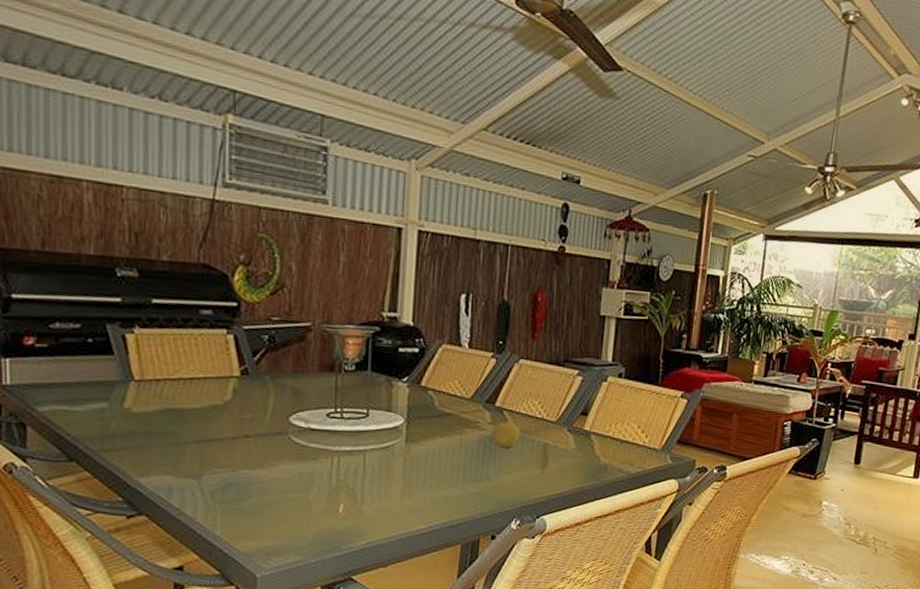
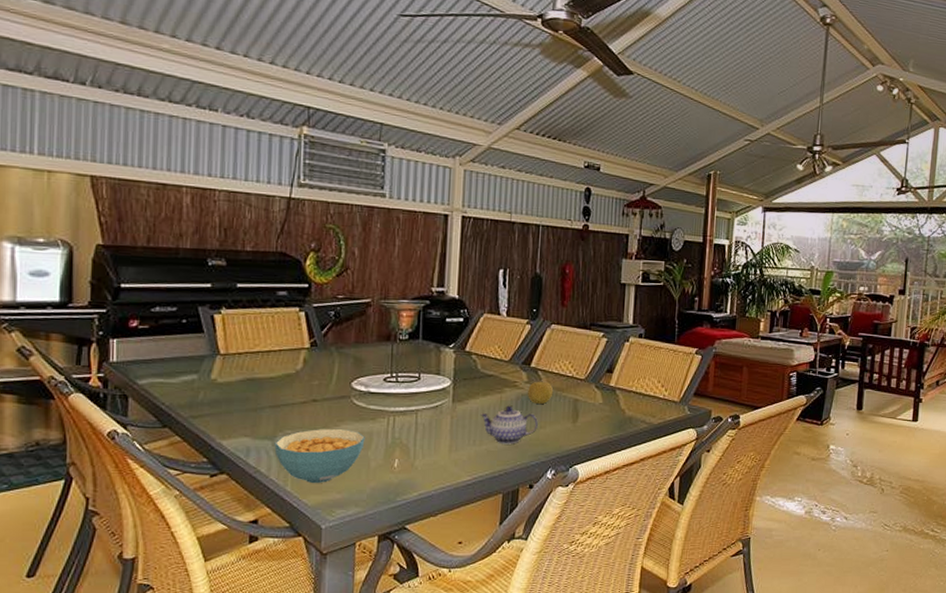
cereal bowl: none [201,468,306,528] -> present [274,429,365,483]
teapot: none [436,448,502,491] -> present [480,405,538,444]

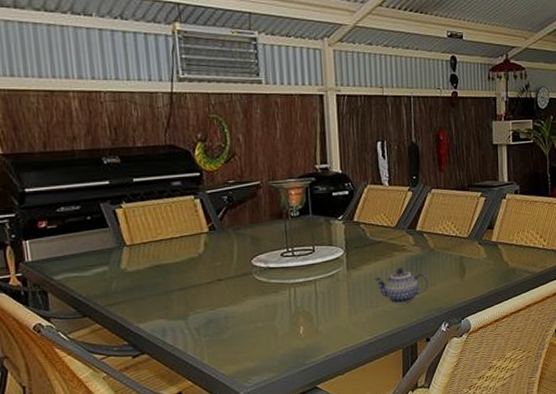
cereal bowl: present [274,429,365,483] -> none [187,303,271,355]
fruit: present [528,381,554,404] -> none [416,243,440,264]

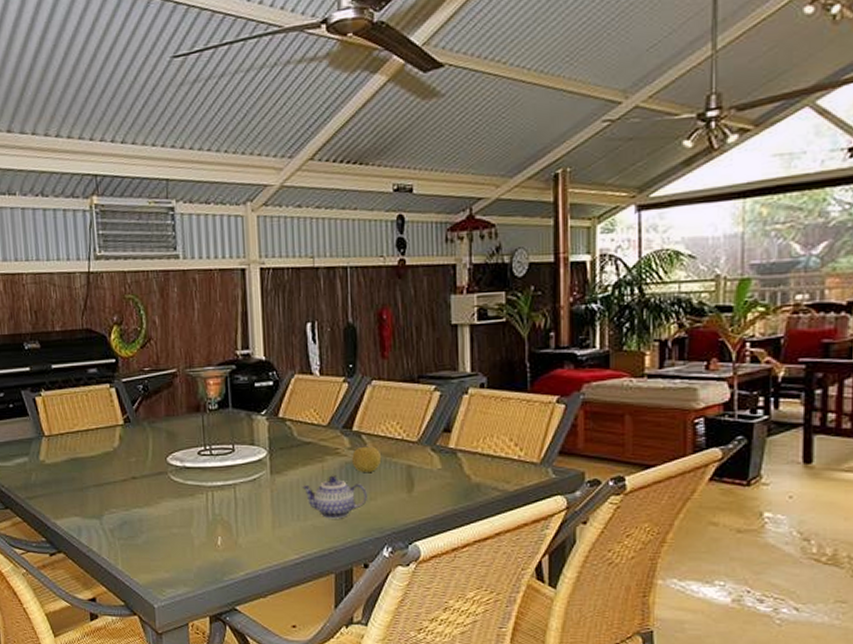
fruit: none [416,243,440,264] -> present [352,446,382,472]

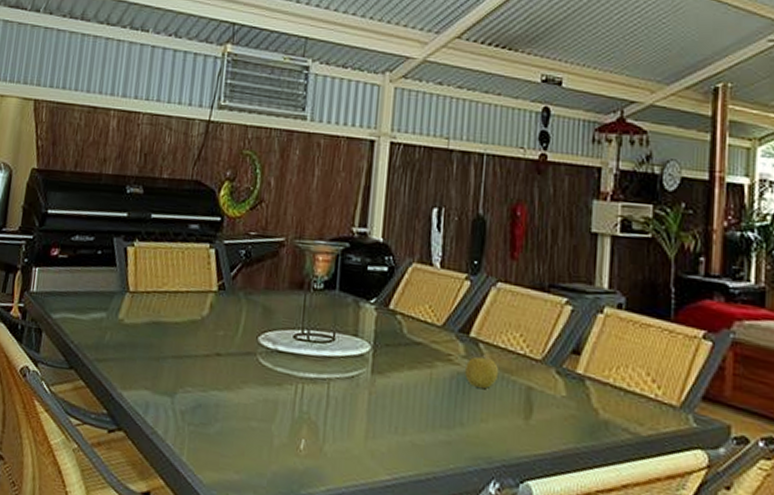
teapot: present [301,475,367,519] -> none [404,385,478,439]

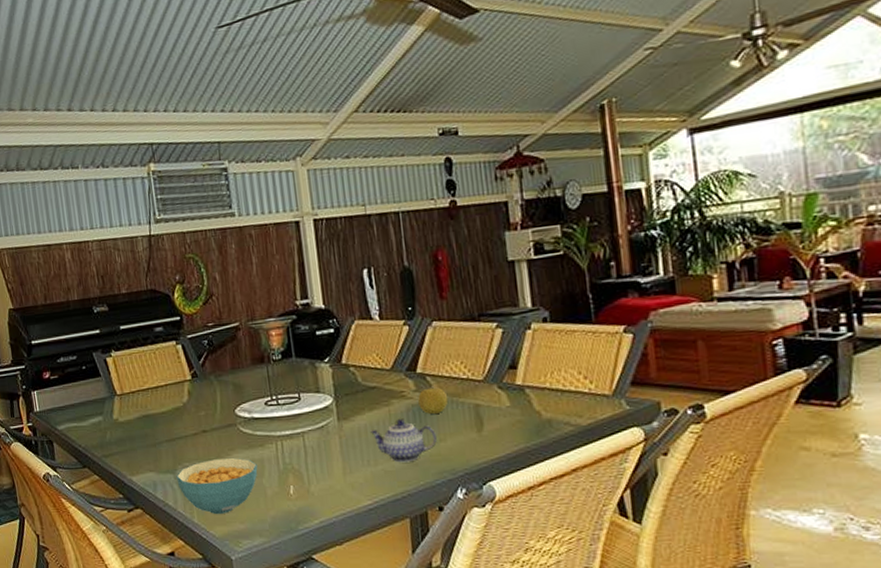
cereal bowl: none [173,389,269,458] -> present [176,458,258,514]
teapot: none [404,385,478,439] -> present [369,418,437,463]

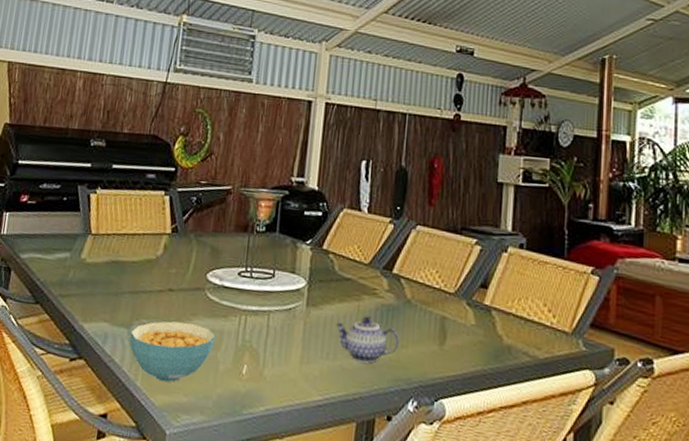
fruit: present [418,387,449,414] -> none [388,290,418,318]

